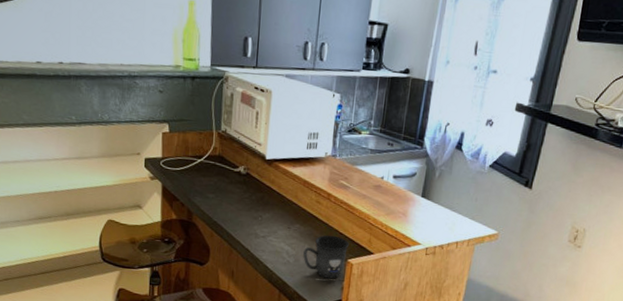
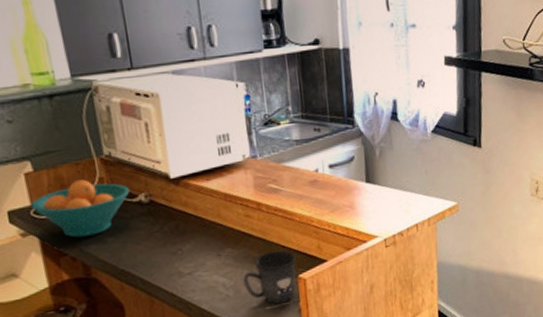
fruit bowl: none [162,145,234,190] -> present [31,179,130,238]

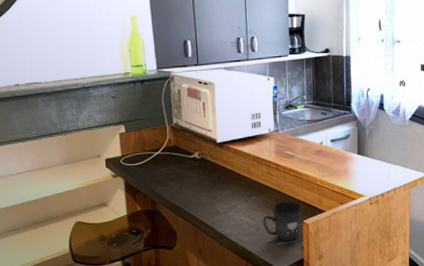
fruit bowl: present [31,179,130,238] -> none [121,140,189,181]

